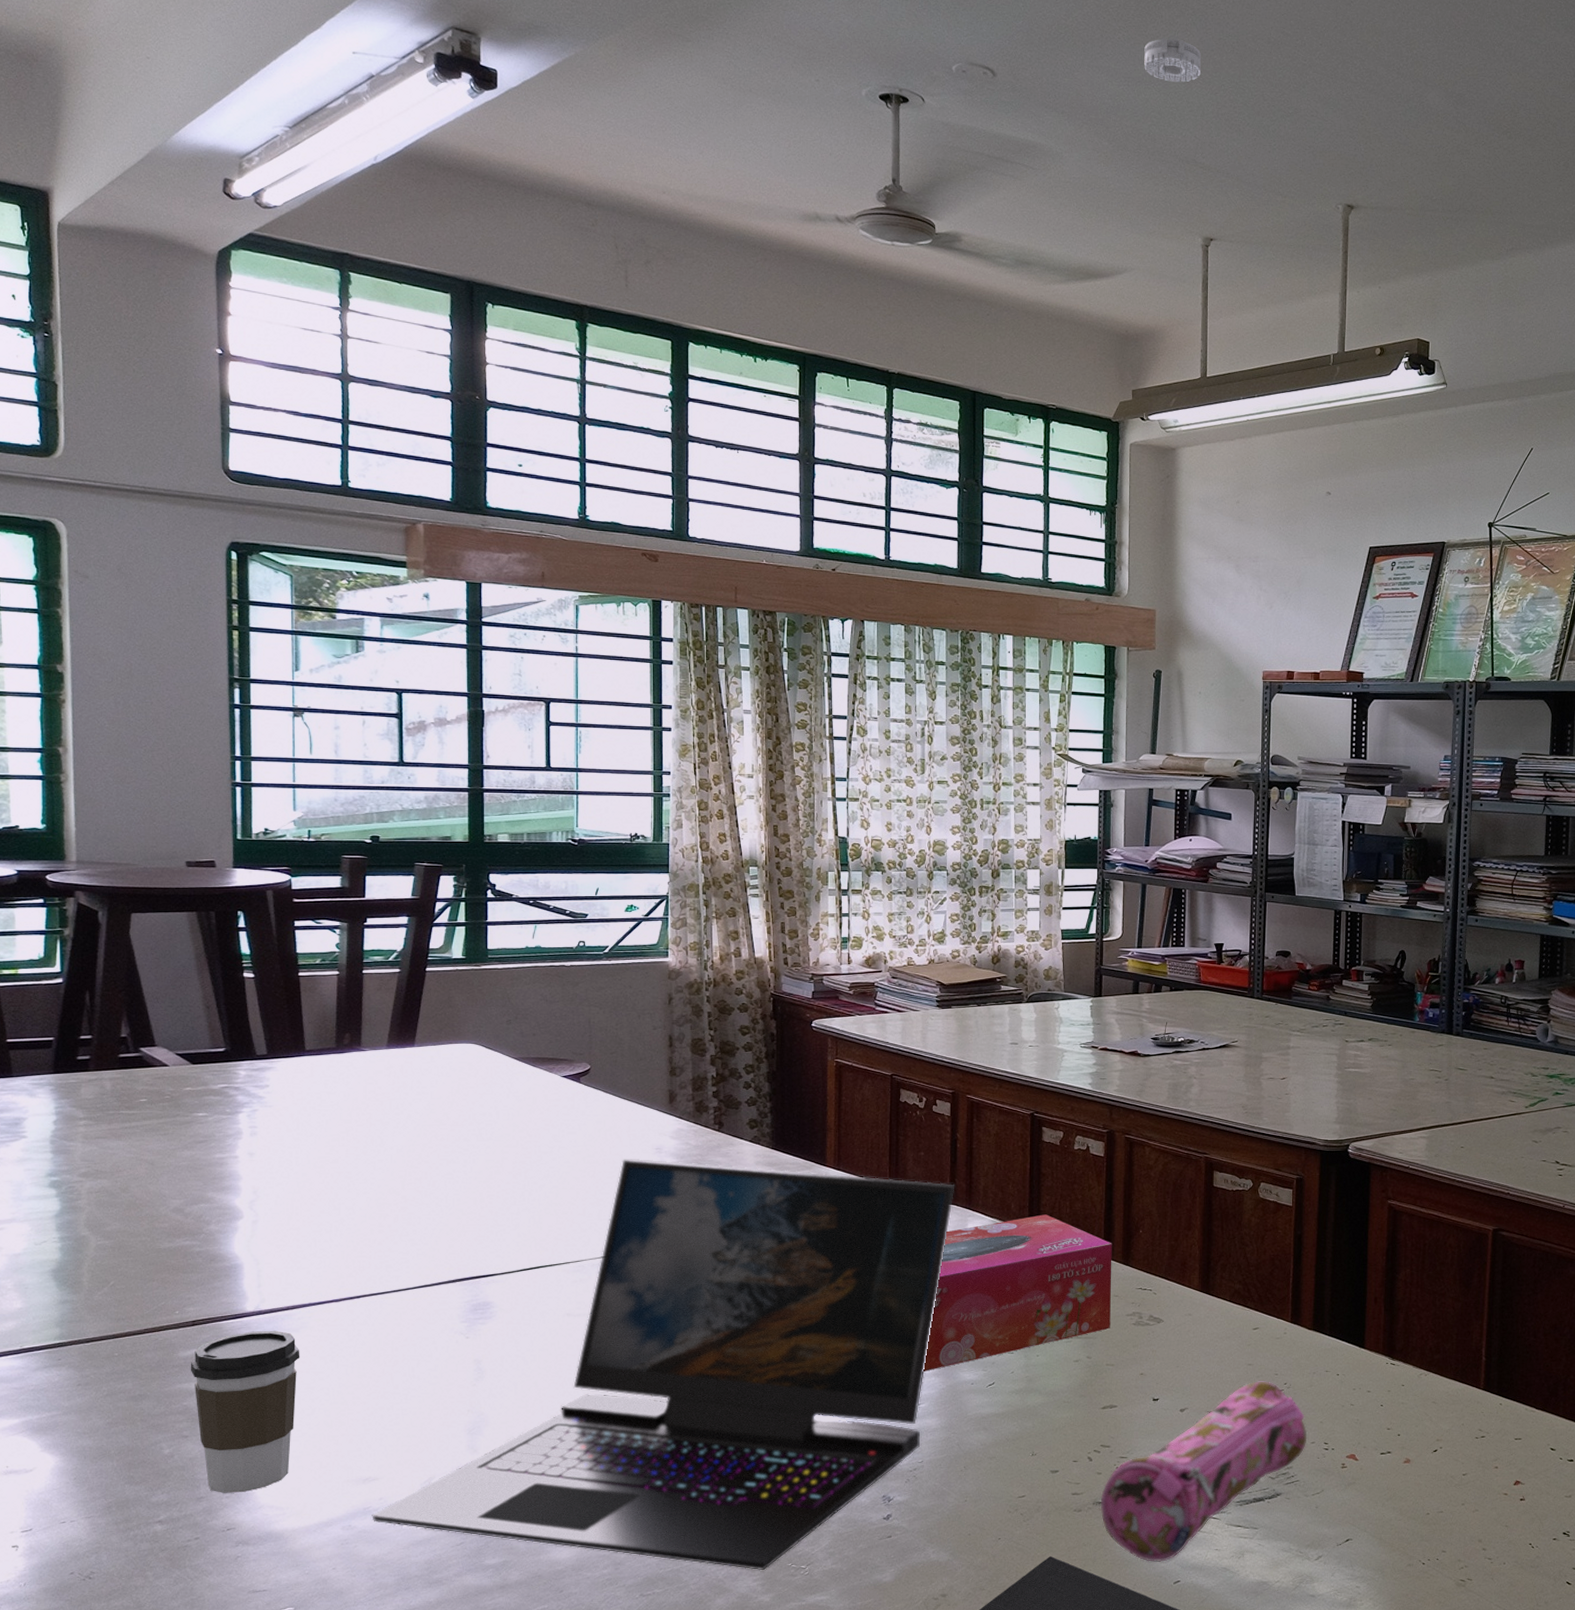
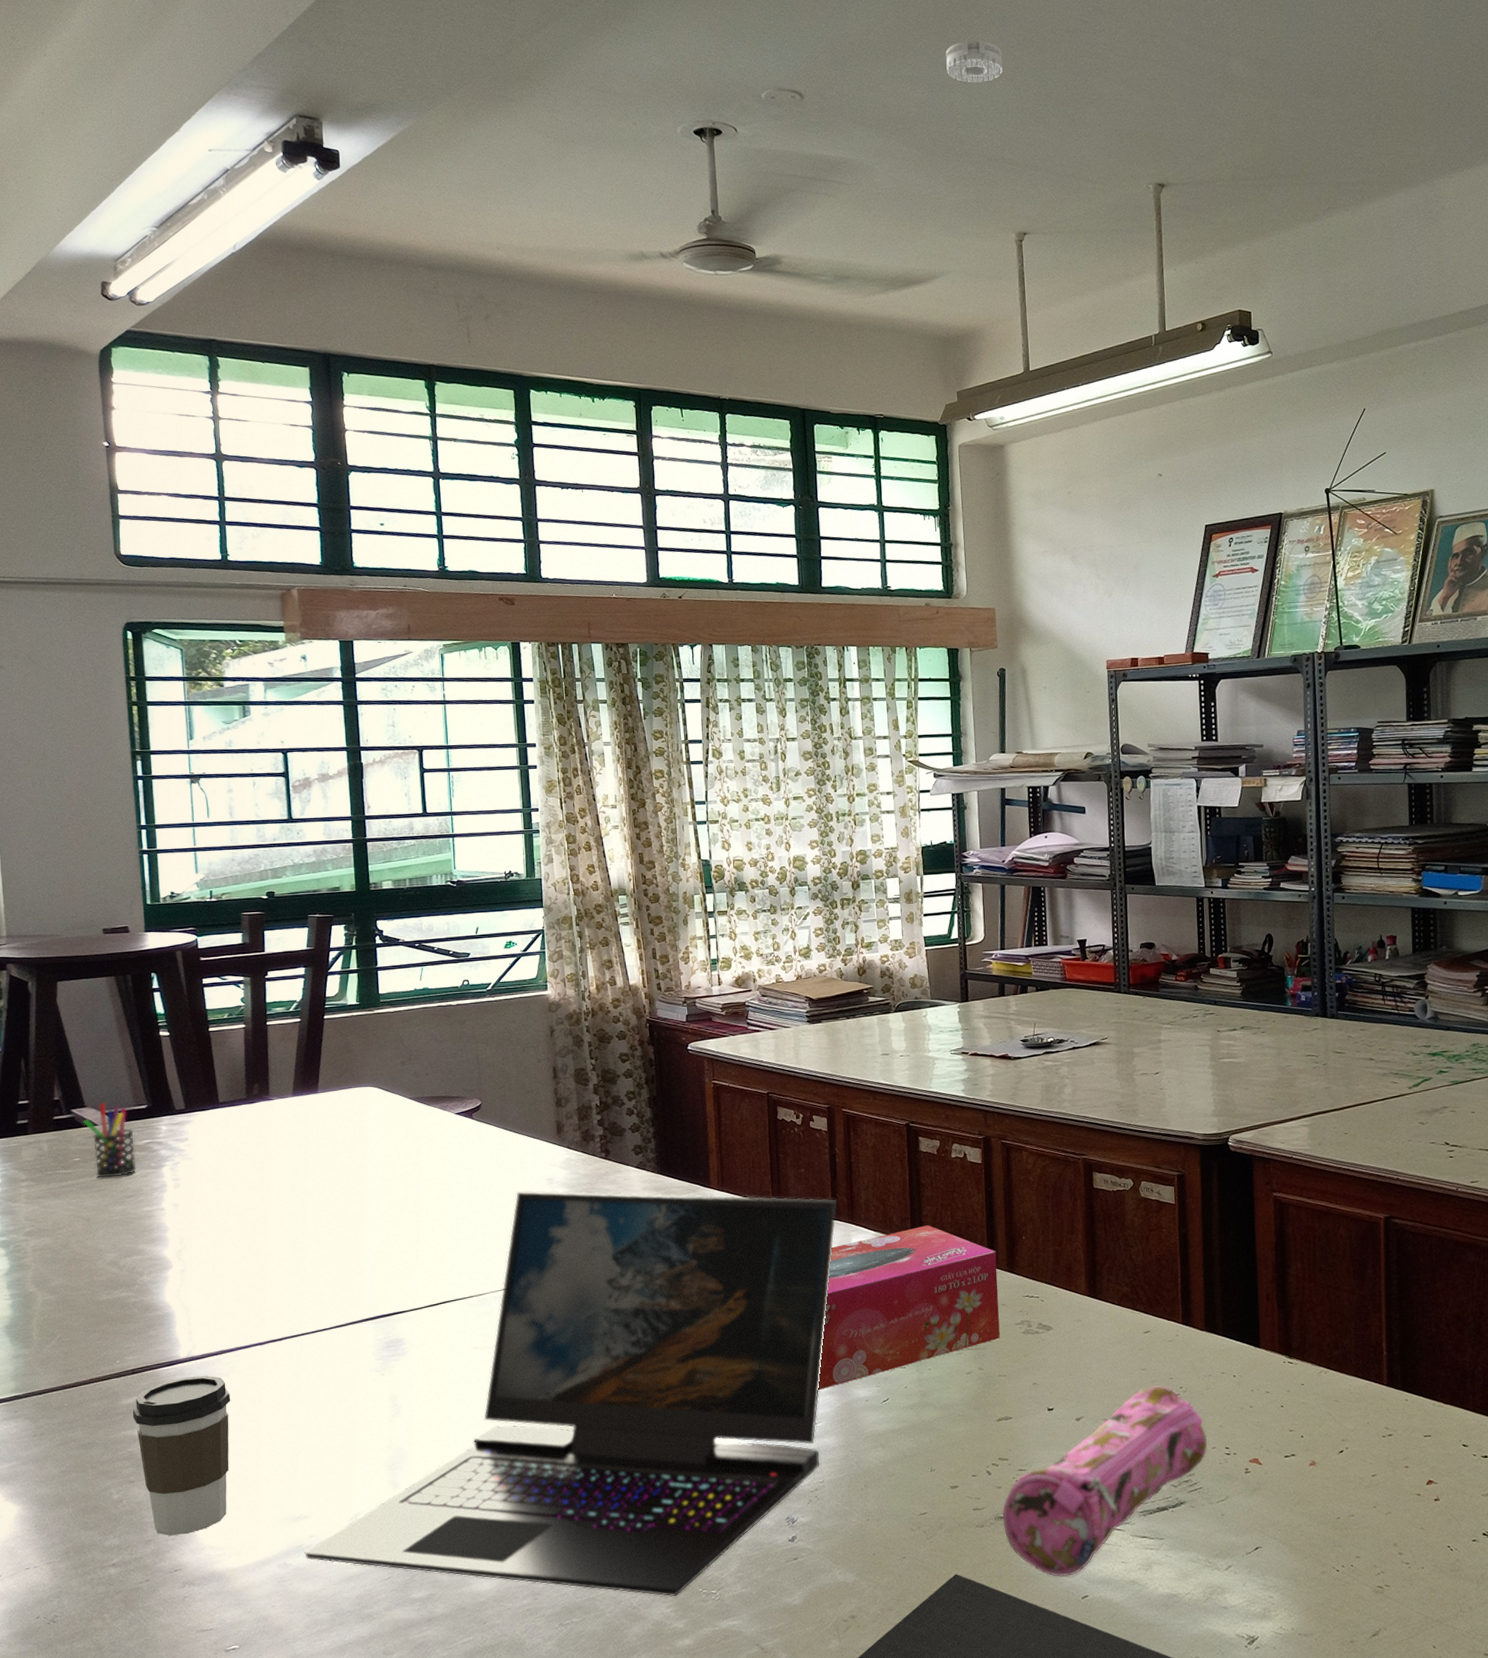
pen holder: none [152,1042,210,1121] -> present [83,1102,137,1178]

